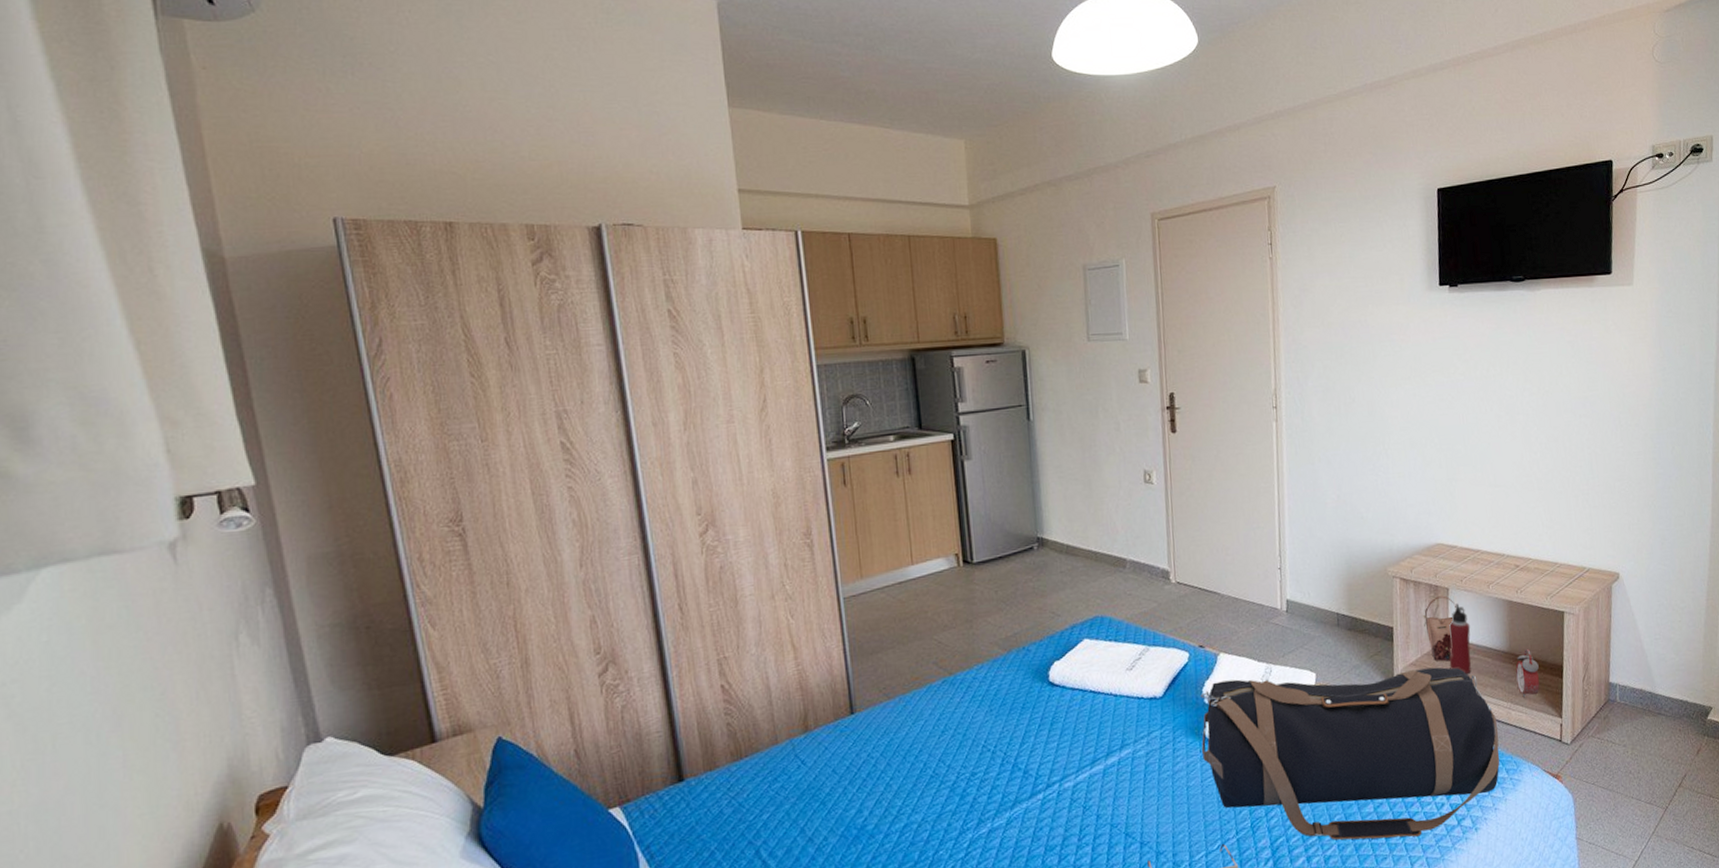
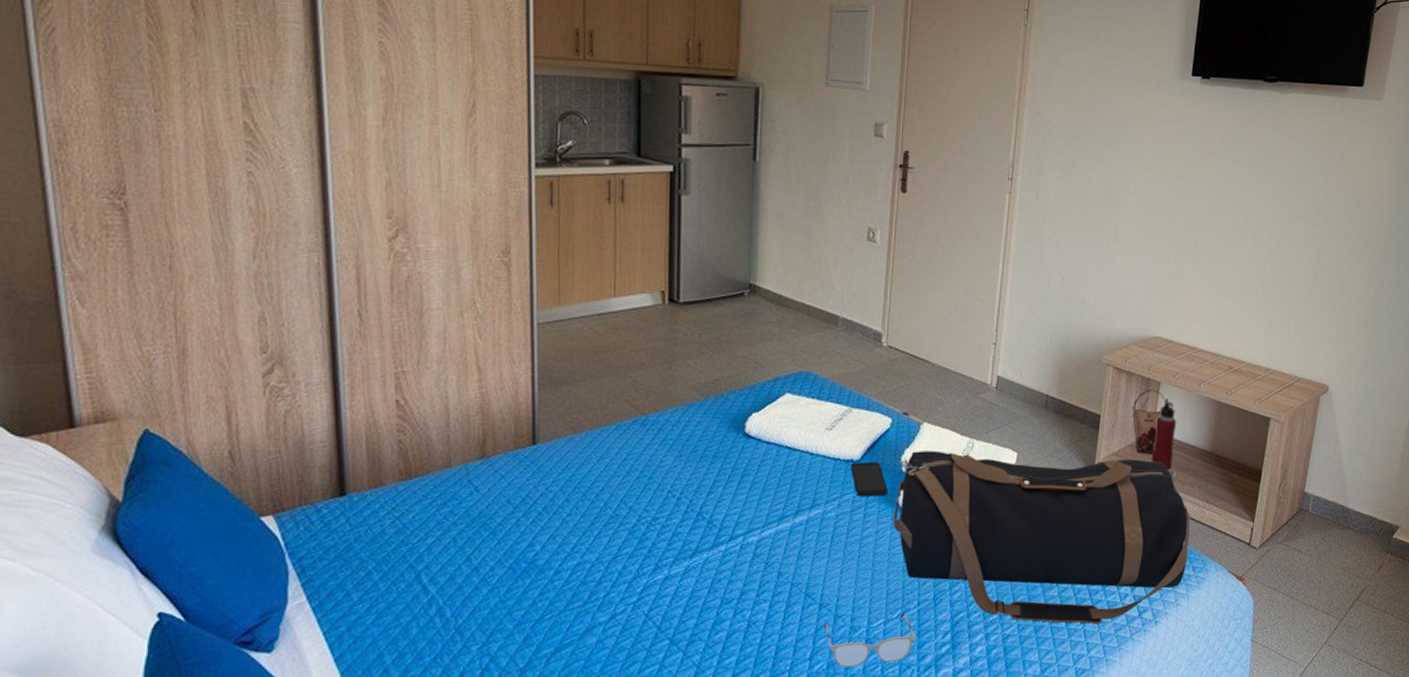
mobile phone: none [1155,696,1193,733] -> present [851,462,888,497]
alarm clock: present [1515,648,1540,698] -> none [1215,450,1238,499]

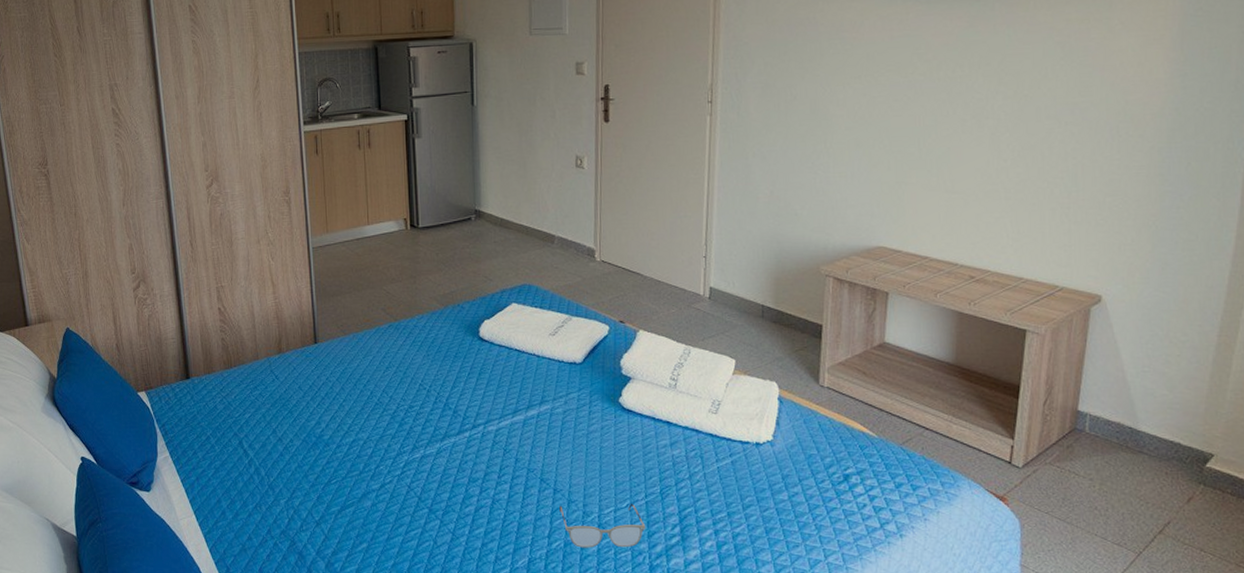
mobile phone: present [851,462,888,497] -> none [574,365,610,396]
duffel bag: present [893,450,1191,624] -> none [617,356,936,532]
handbag: present [1131,389,1166,455] -> none [857,299,896,365]
water bottle: present [1151,398,1177,469] -> none [883,309,911,380]

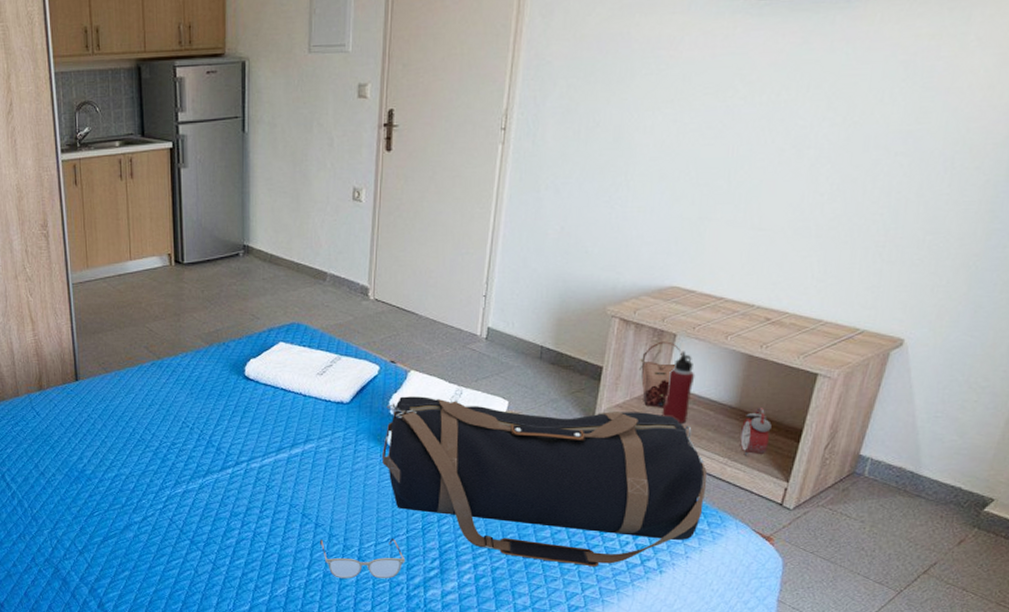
duffel bag: none [617,356,936,532] -> present [382,396,707,567]
handbag: none [857,299,896,365] -> present [639,341,682,408]
water bottle: none [883,309,911,380] -> present [661,351,695,423]
alarm clock: none [961,363,990,413] -> present [740,406,772,456]

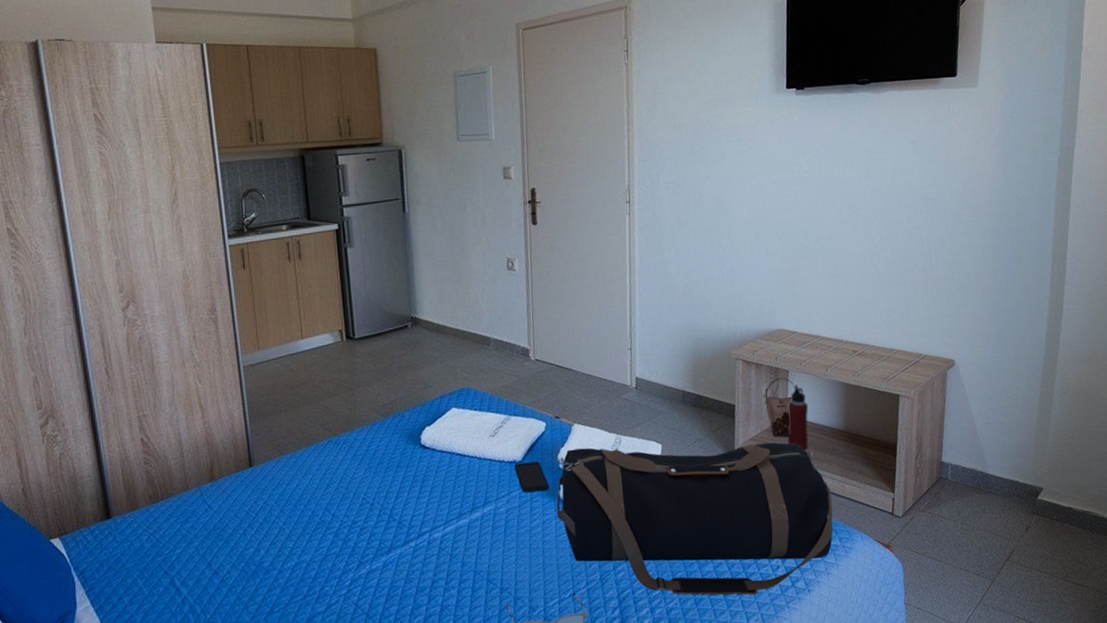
mobile phone: none [341,405,376,435] -> present [515,461,549,493]
alarm clock: present [740,406,772,456] -> none [851,427,874,474]

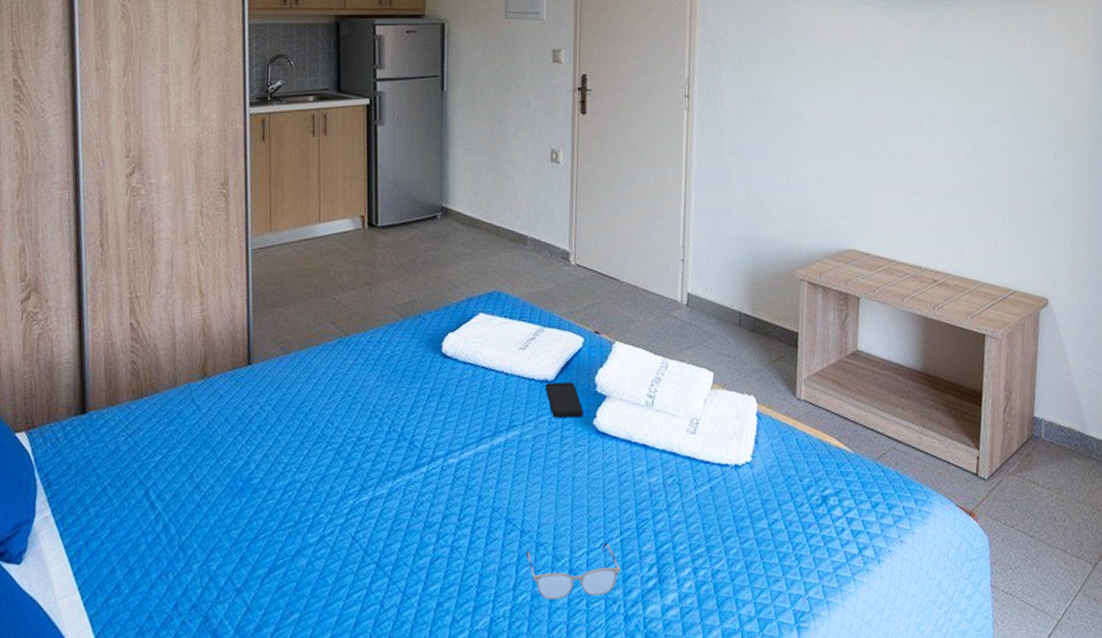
duffel bag: present [556,442,834,595] -> none [591,370,909,561]
handbag: present [763,377,795,438] -> none [831,305,867,375]
water bottle: present [787,384,809,449] -> none [857,314,882,390]

